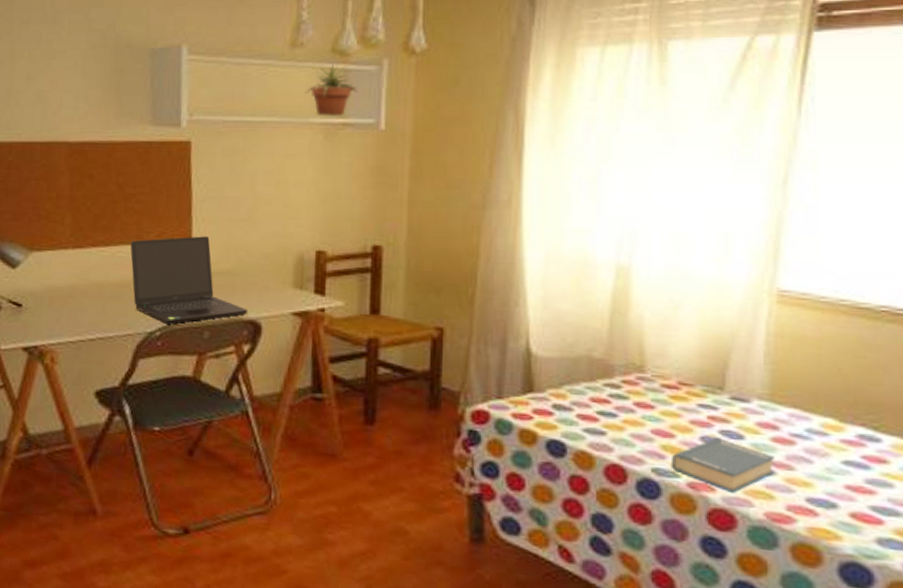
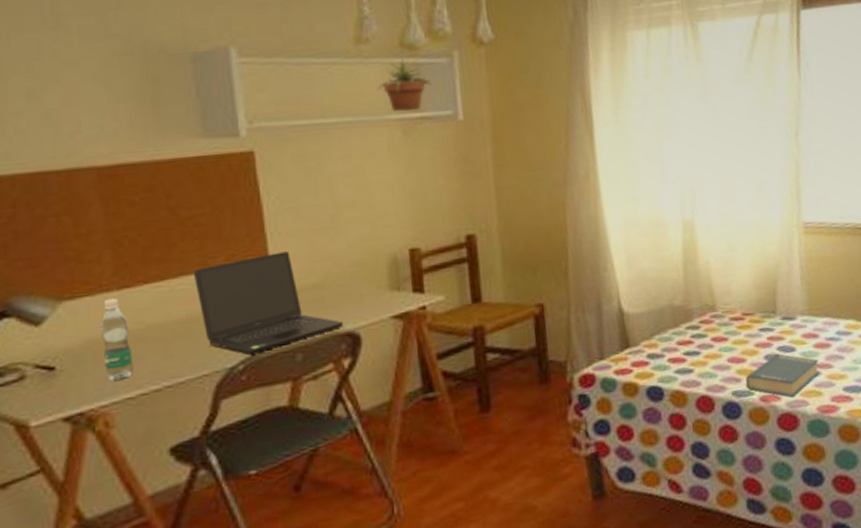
bottle: none [56,255,78,325] -> present [99,298,134,381]

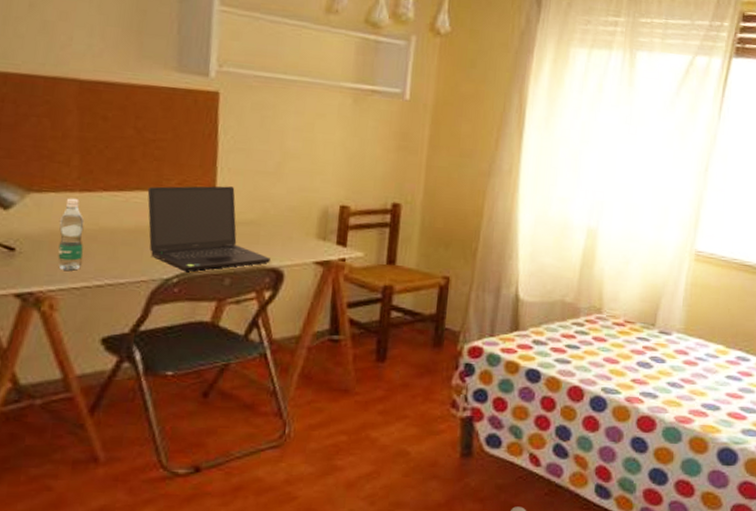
potted plant: present [377,59,432,112] -> none [337,35,387,84]
hardback book: present [745,354,819,398] -> none [615,362,684,403]

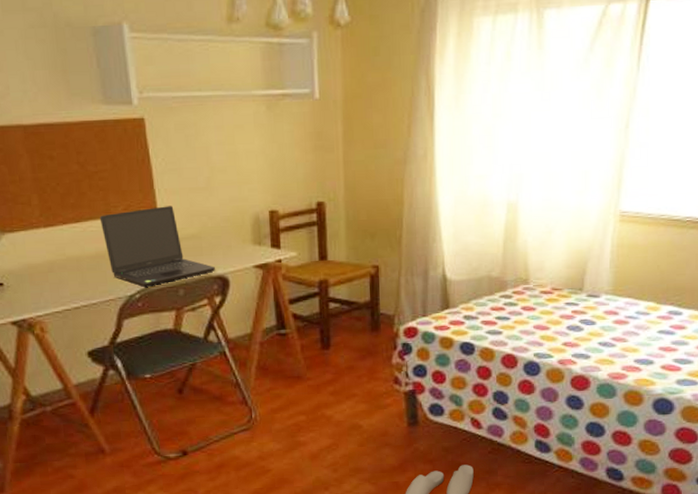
bottle: present [57,198,85,271] -> none [33,234,59,297]

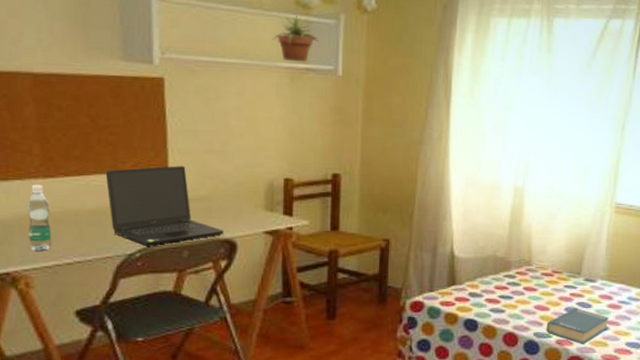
bottle: none [33,234,59,297] -> present [26,184,52,251]
potted plant: none [245,39,293,88] -> present [272,16,319,63]
hardback book: none [547,326,615,363] -> present [546,308,609,344]

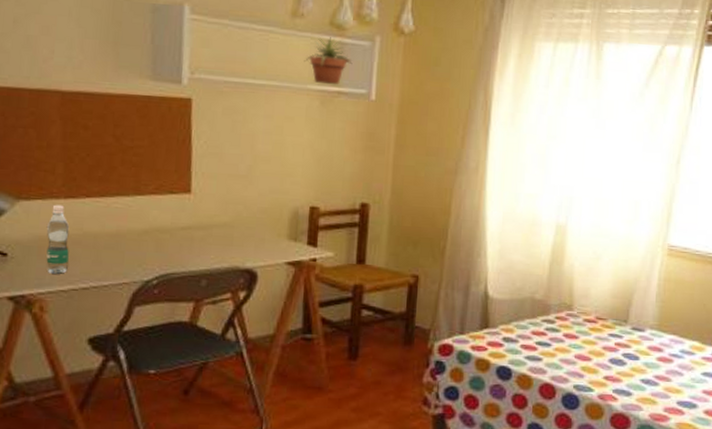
laptop: present [105,166,223,246] -> none [127,190,244,273]
hardback book: present [546,308,609,344] -> none [587,359,658,401]

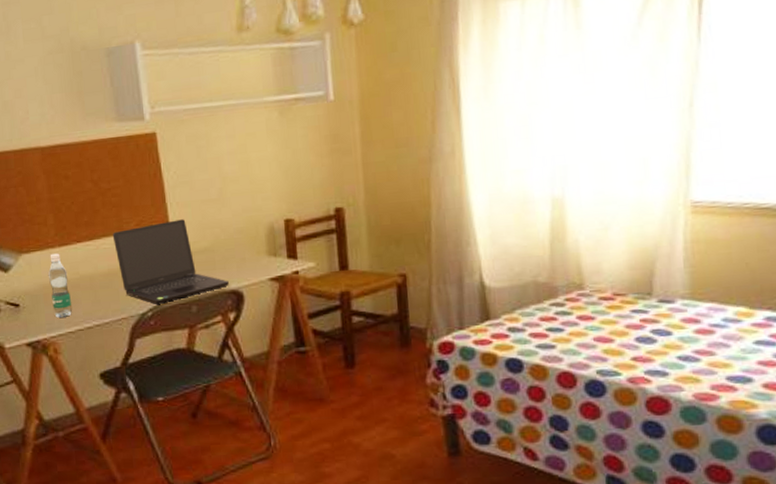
laptop: none [127,190,244,273] -> present [112,219,229,304]
potted plant: present [304,37,353,86] -> none [256,44,305,94]

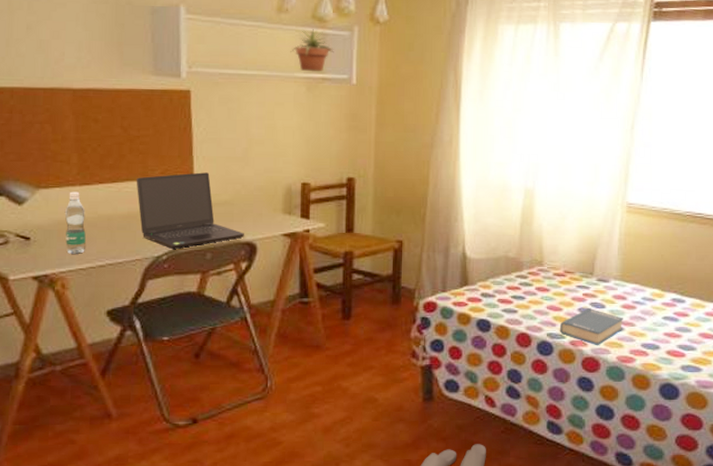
potted plant: none [256,44,305,94] -> present [290,29,334,72]
hardback book: none [612,337,698,381] -> present [559,308,623,345]

